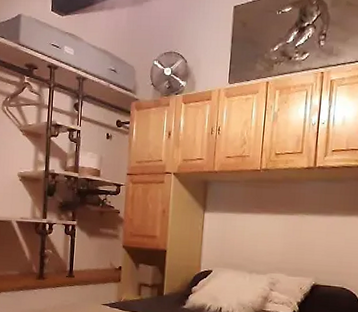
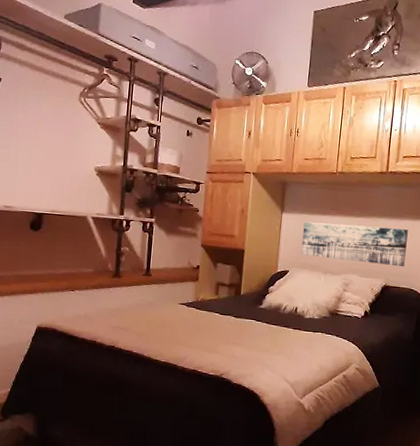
wall art: none [224,220,339,265] -> present [301,221,408,267]

